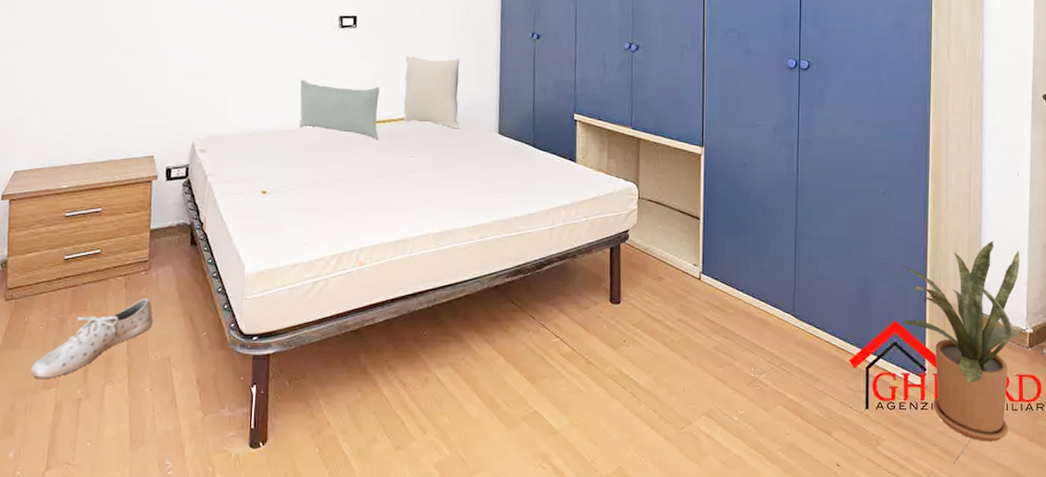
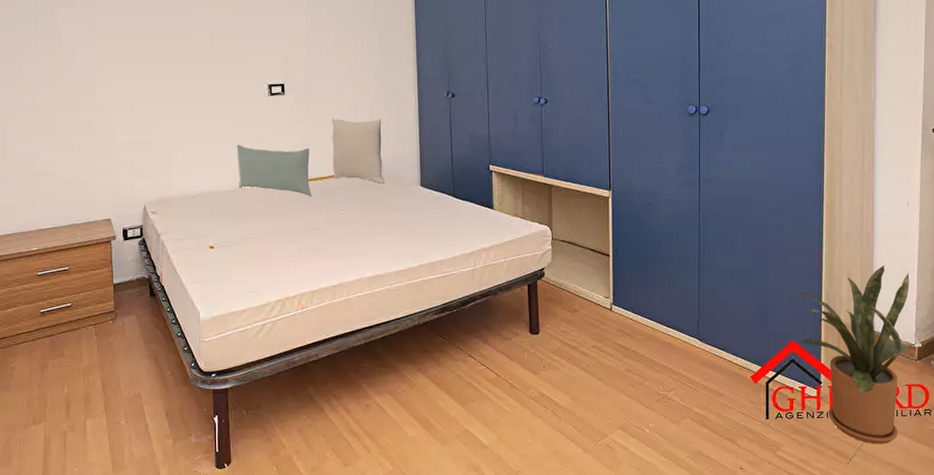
shoe: present [30,298,153,380] -> none [20,343,123,416]

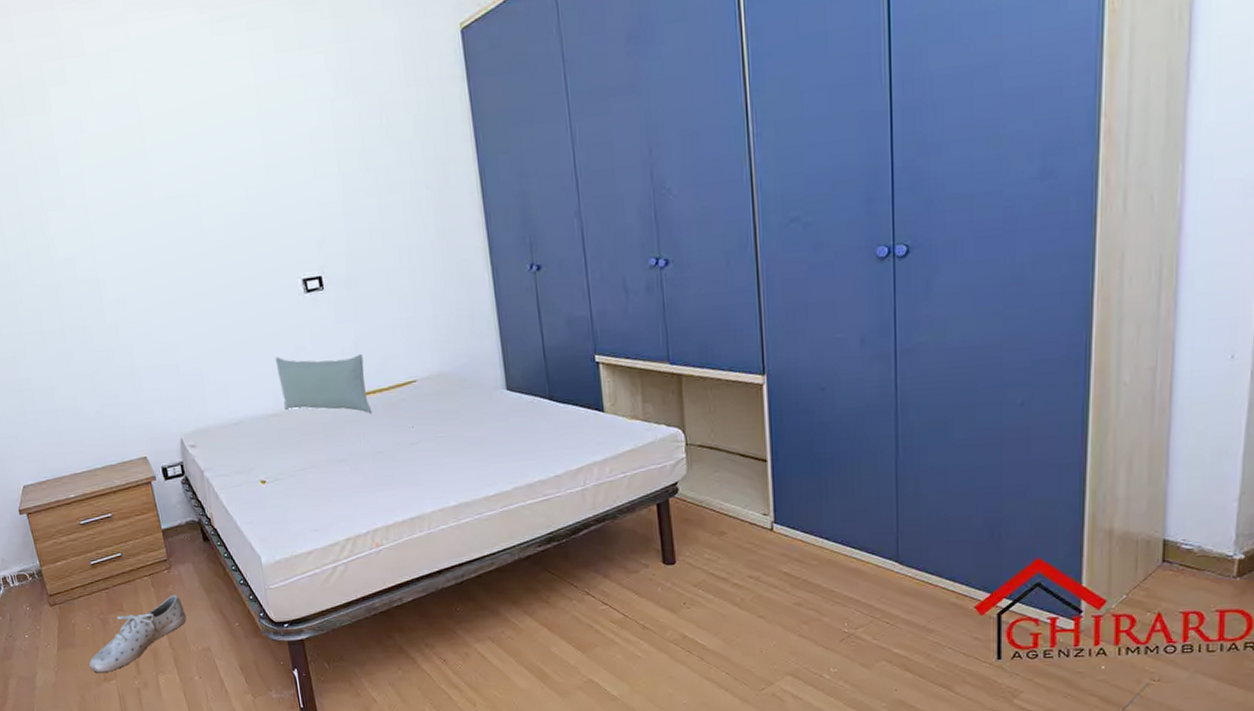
shoe: none [20,343,123,416] -> present [88,594,186,674]
pillow: present [331,118,384,184] -> none [385,308,460,391]
house plant: present [797,265,910,444] -> none [1046,448,1230,689]

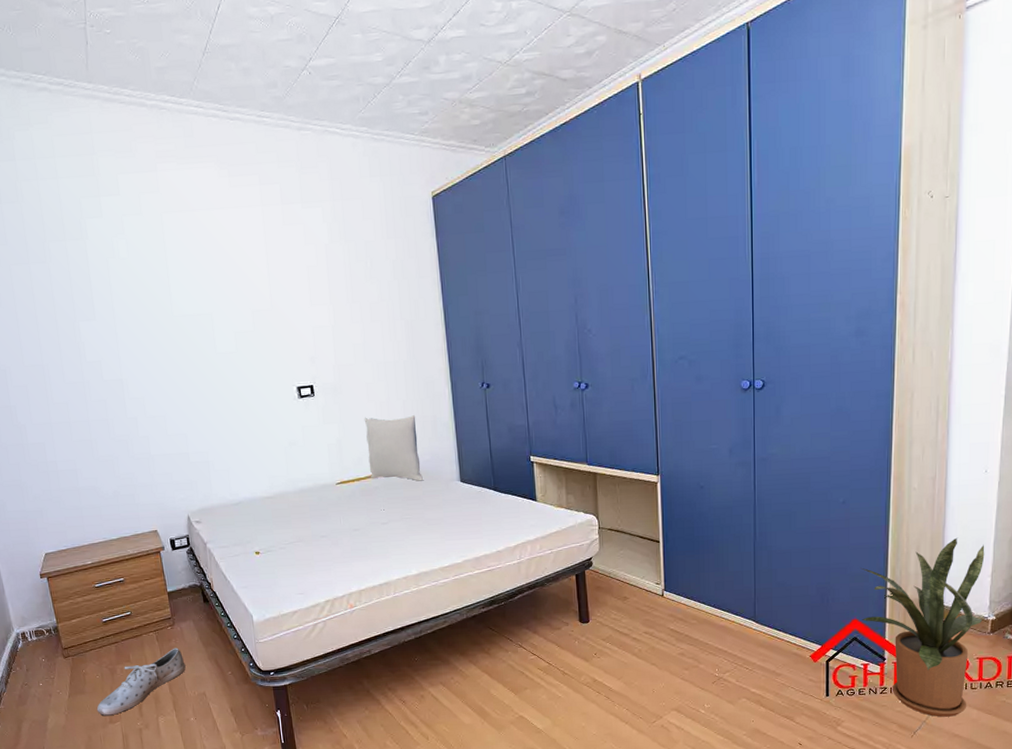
pillow: present [275,353,372,413] -> none [271,449,351,498]
pillow: none [385,308,460,391] -> present [364,415,423,481]
house plant: none [1046,448,1230,689] -> present [860,537,985,717]

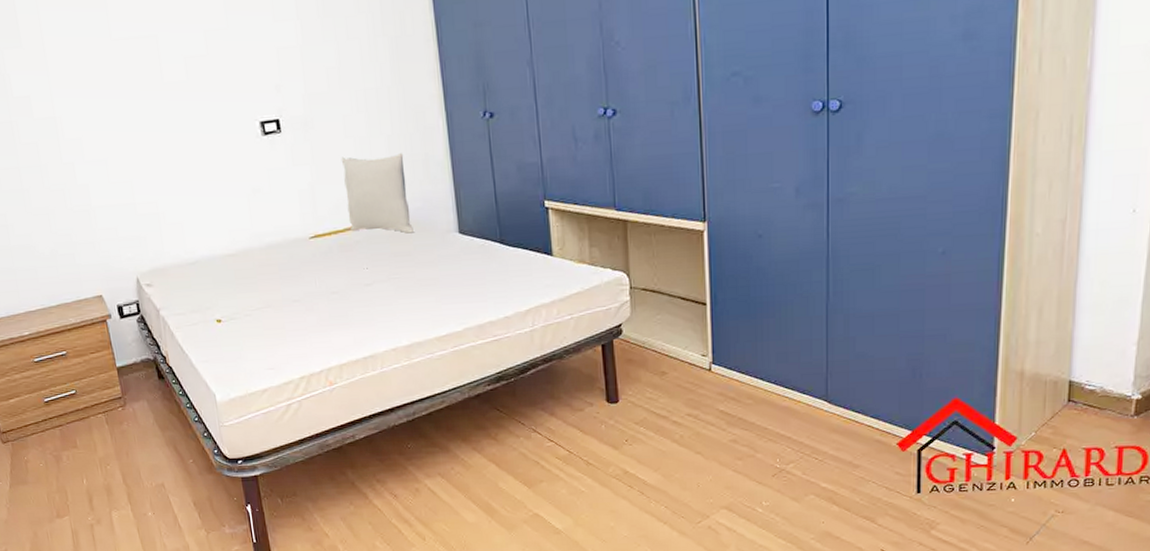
shoe: present [96,648,186,717] -> none [41,432,141,510]
house plant: present [860,537,985,717] -> none [964,295,1130,520]

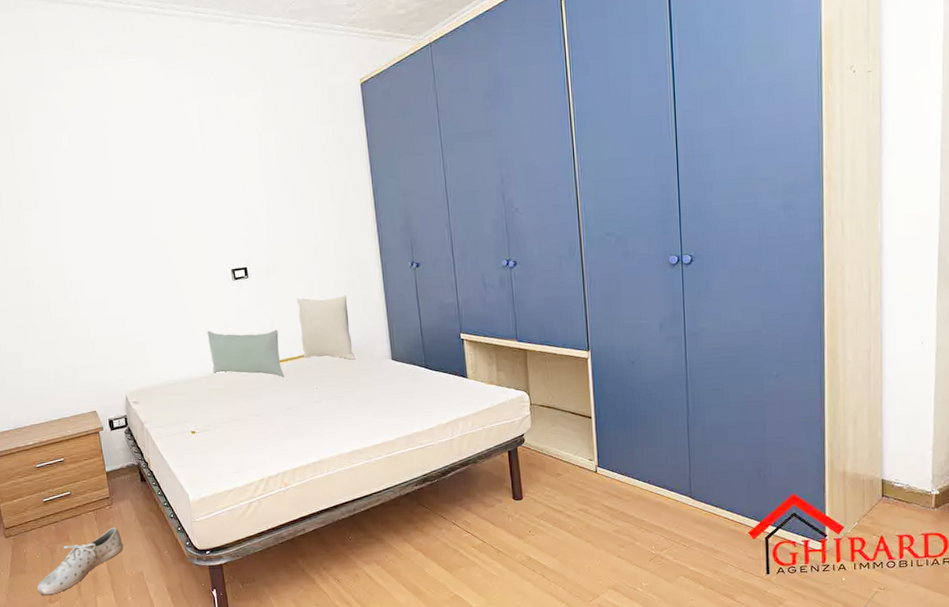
shoe: none [41,432,141,510] -> present [36,527,123,596]
pillow: none [232,195,328,254] -> present [207,329,285,377]

